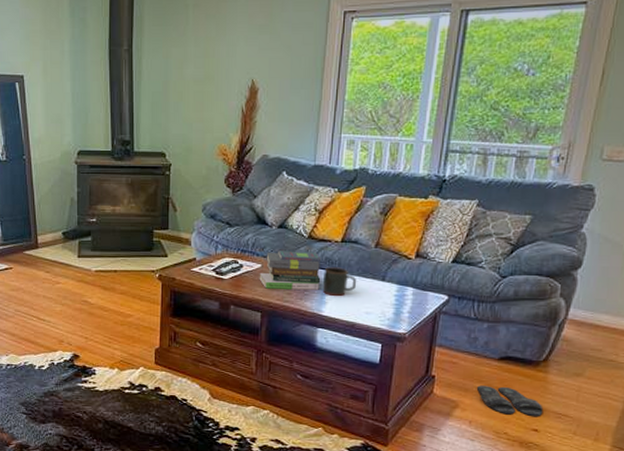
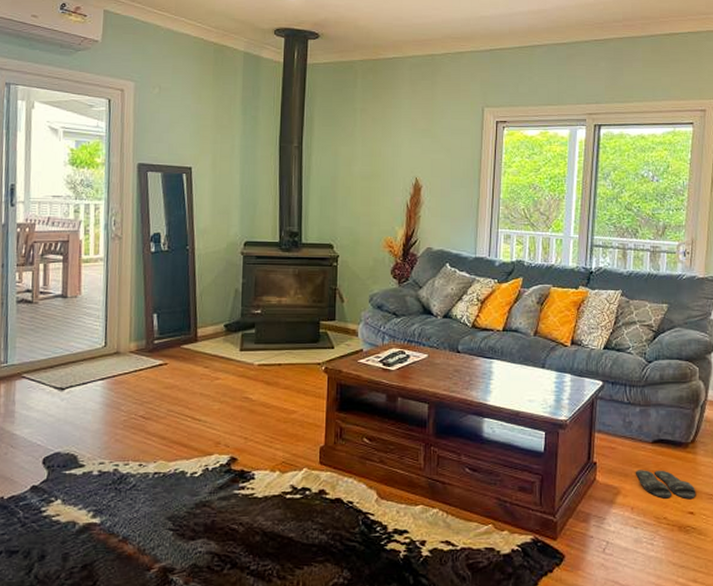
books: present [259,250,322,290] -> none [426,340,485,379]
mug: present [322,267,357,296] -> none [486,356,519,384]

